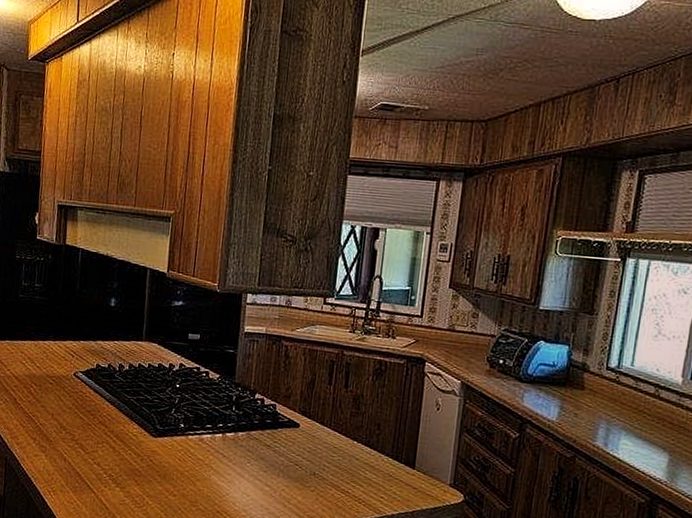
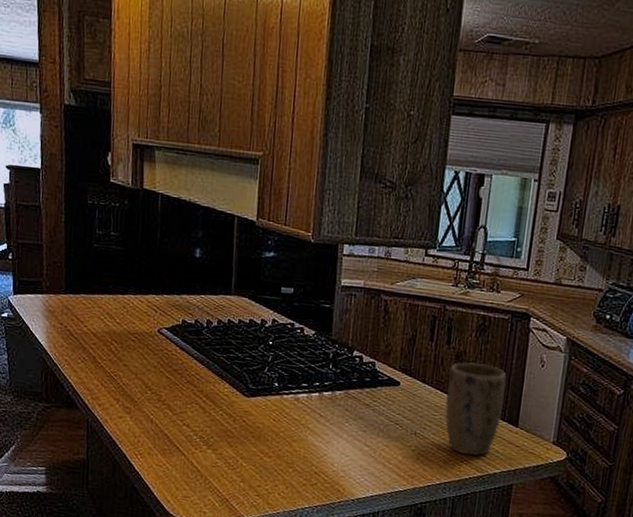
plant pot: none [343,405,403,497] -> present [445,362,507,456]

